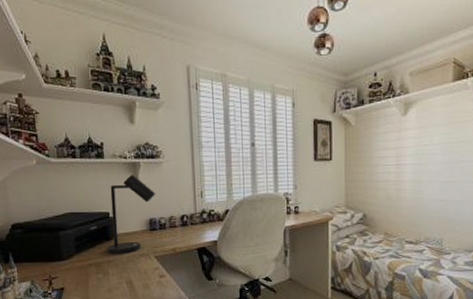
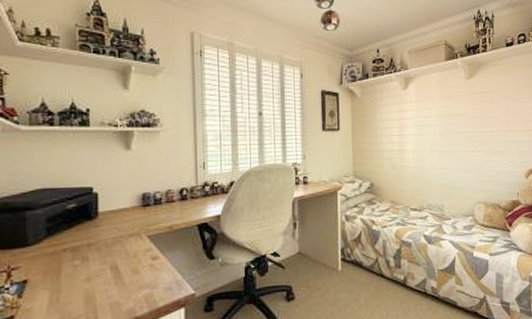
desk lamp: present [106,175,156,254] -> none [87,145,151,236]

